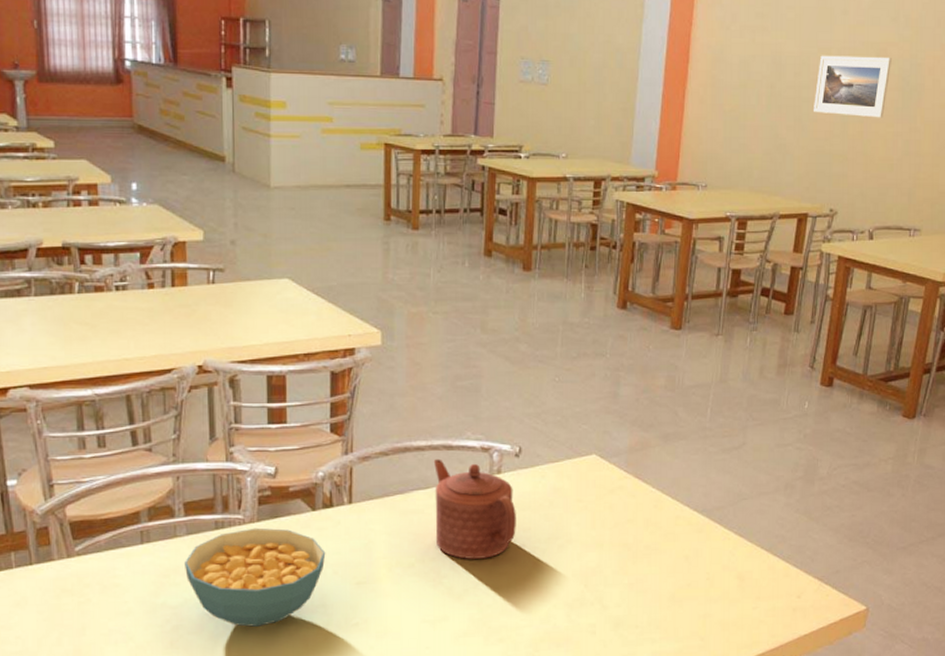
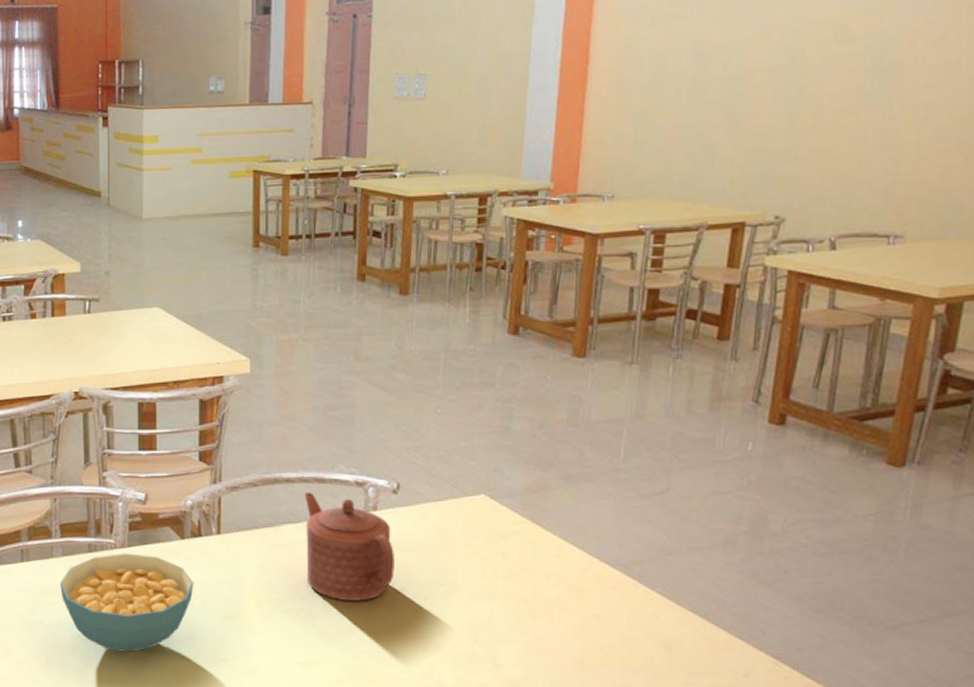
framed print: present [814,55,891,118] -> none [749,34,854,107]

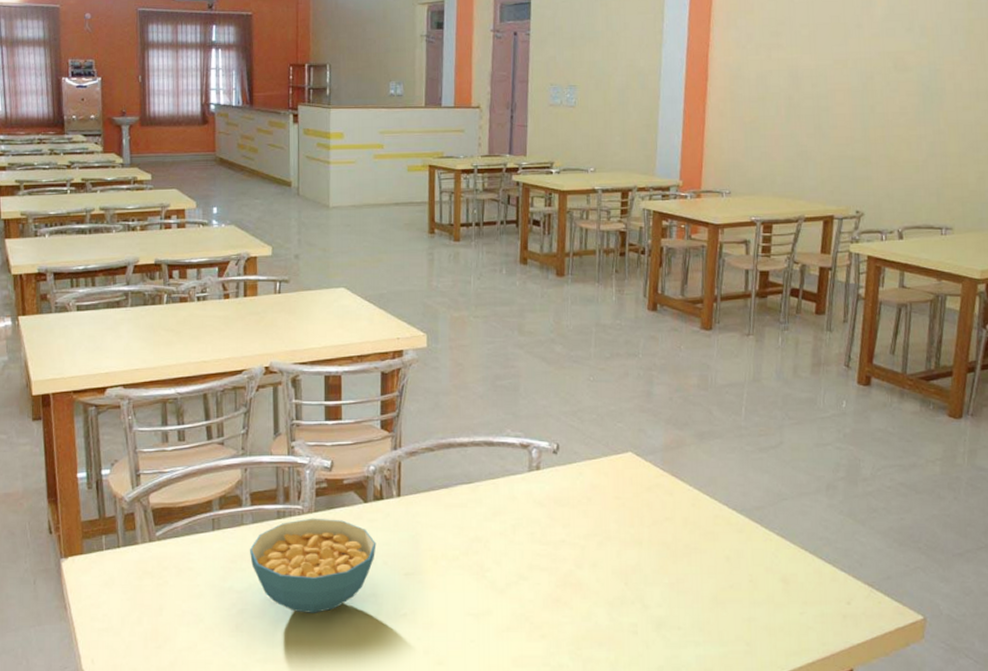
teapot: present [304,492,395,601] -> none [475,454,556,553]

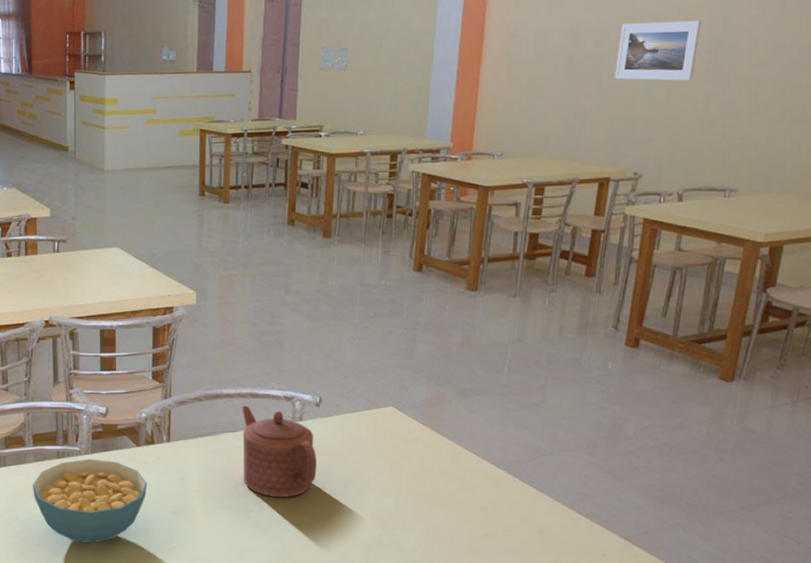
teapot: none [475,454,556,553] -> present [241,405,317,497]
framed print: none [833,65,910,123] -> present [615,20,701,81]

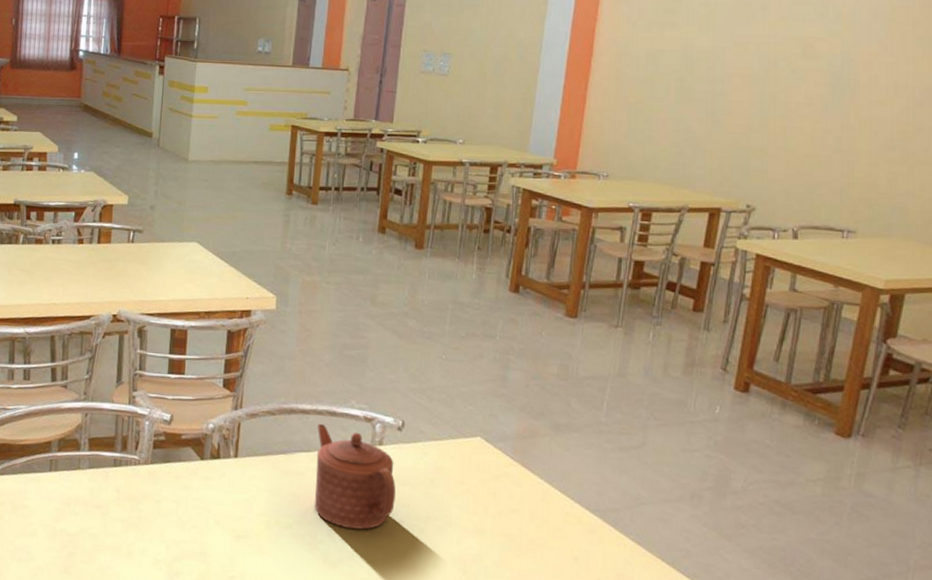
cereal bowl: present [32,458,148,543] -> none [83,469,210,565]
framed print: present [615,20,701,81] -> none [728,50,819,114]

